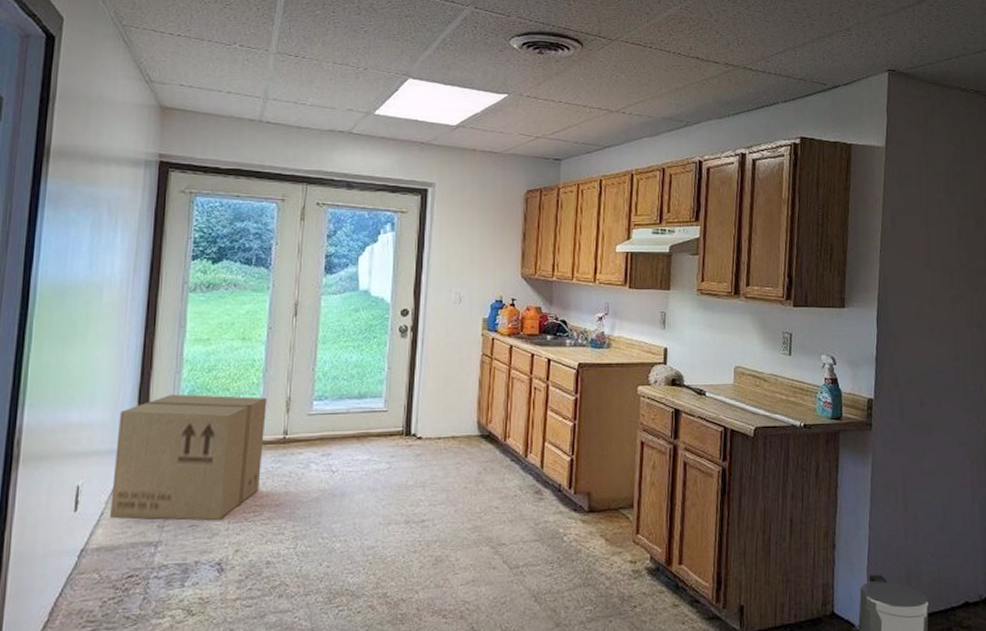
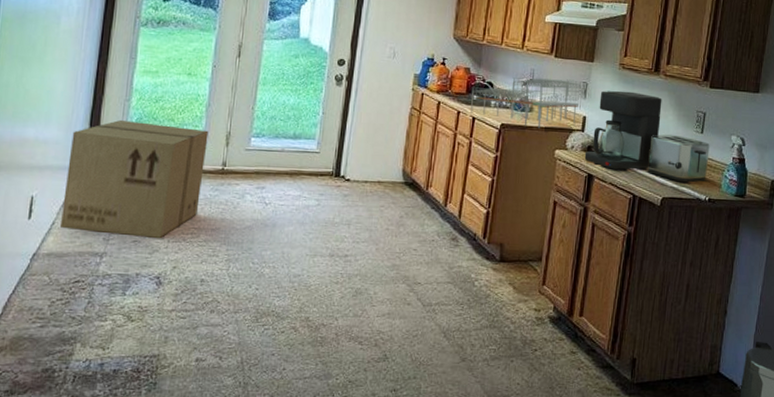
architectural model: none [545,310,661,365] -> present [470,77,582,128]
coffee maker: none [669,317,746,403] -> present [584,90,662,171]
toaster: none [736,360,800,409] -> present [647,134,710,183]

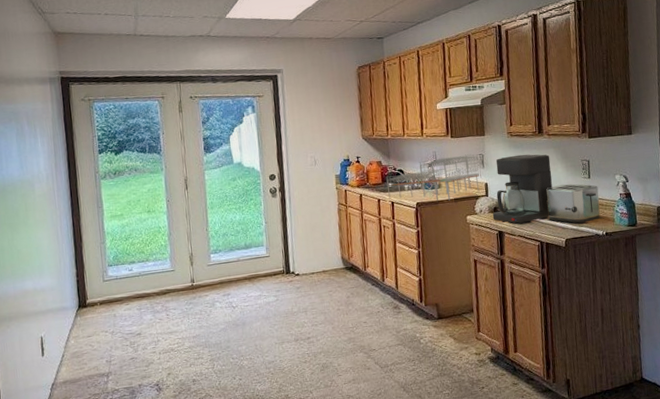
cardboard box: present [61,119,209,238] -> none [63,255,179,359]

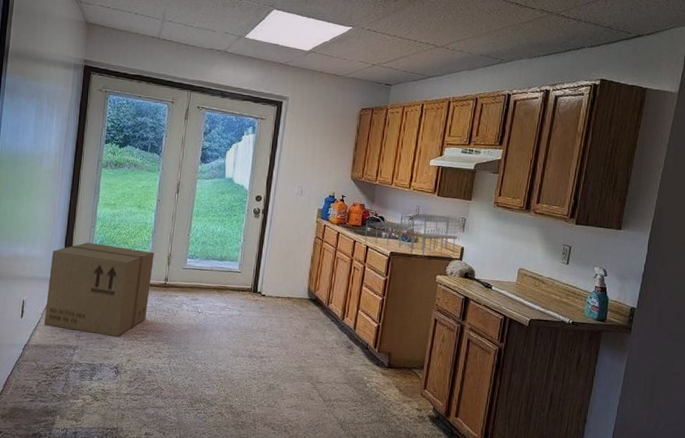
cardboard box: none [63,255,179,359] -> present [44,242,154,337]
coffee maker: present [492,154,552,224] -> none [462,225,532,295]
toaster: present [545,184,600,224] -> none [517,264,575,308]

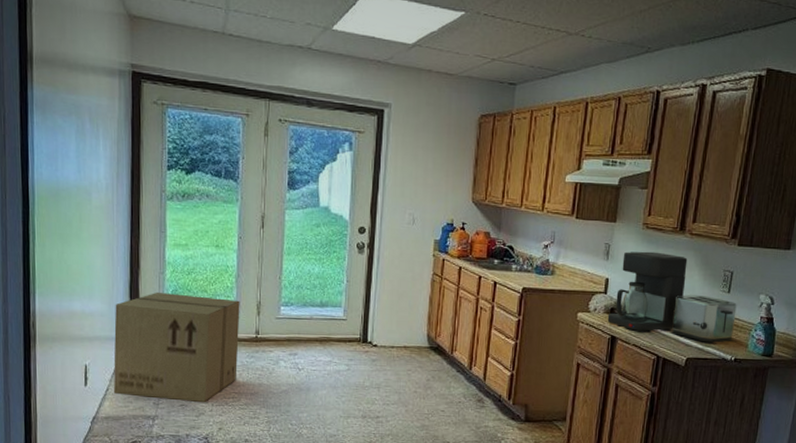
architectural model: present [365,213,461,257] -> none [492,240,605,291]
coffee maker: none [462,225,532,295] -> present [607,251,688,332]
toaster: none [517,264,575,308] -> present [672,294,737,343]

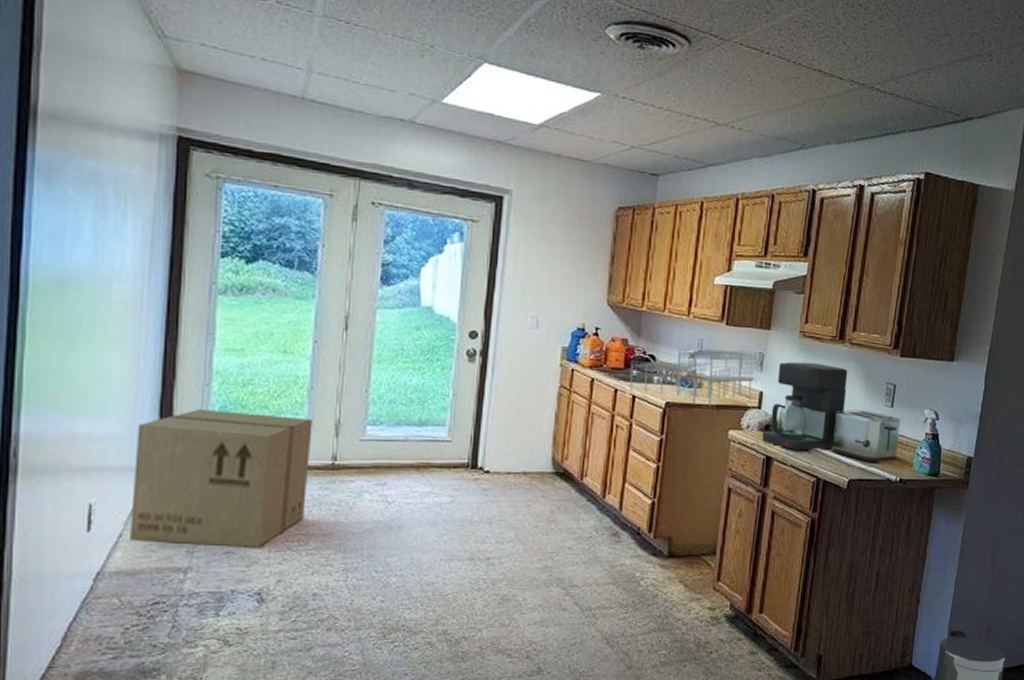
architectural model: none [492,240,605,291] -> present [630,348,758,406]

